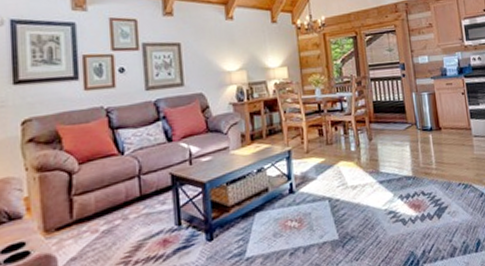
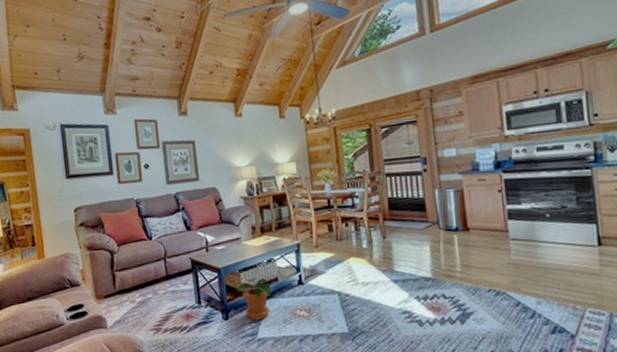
potted plant: none [223,188,261,238] -> present [237,276,272,321]

